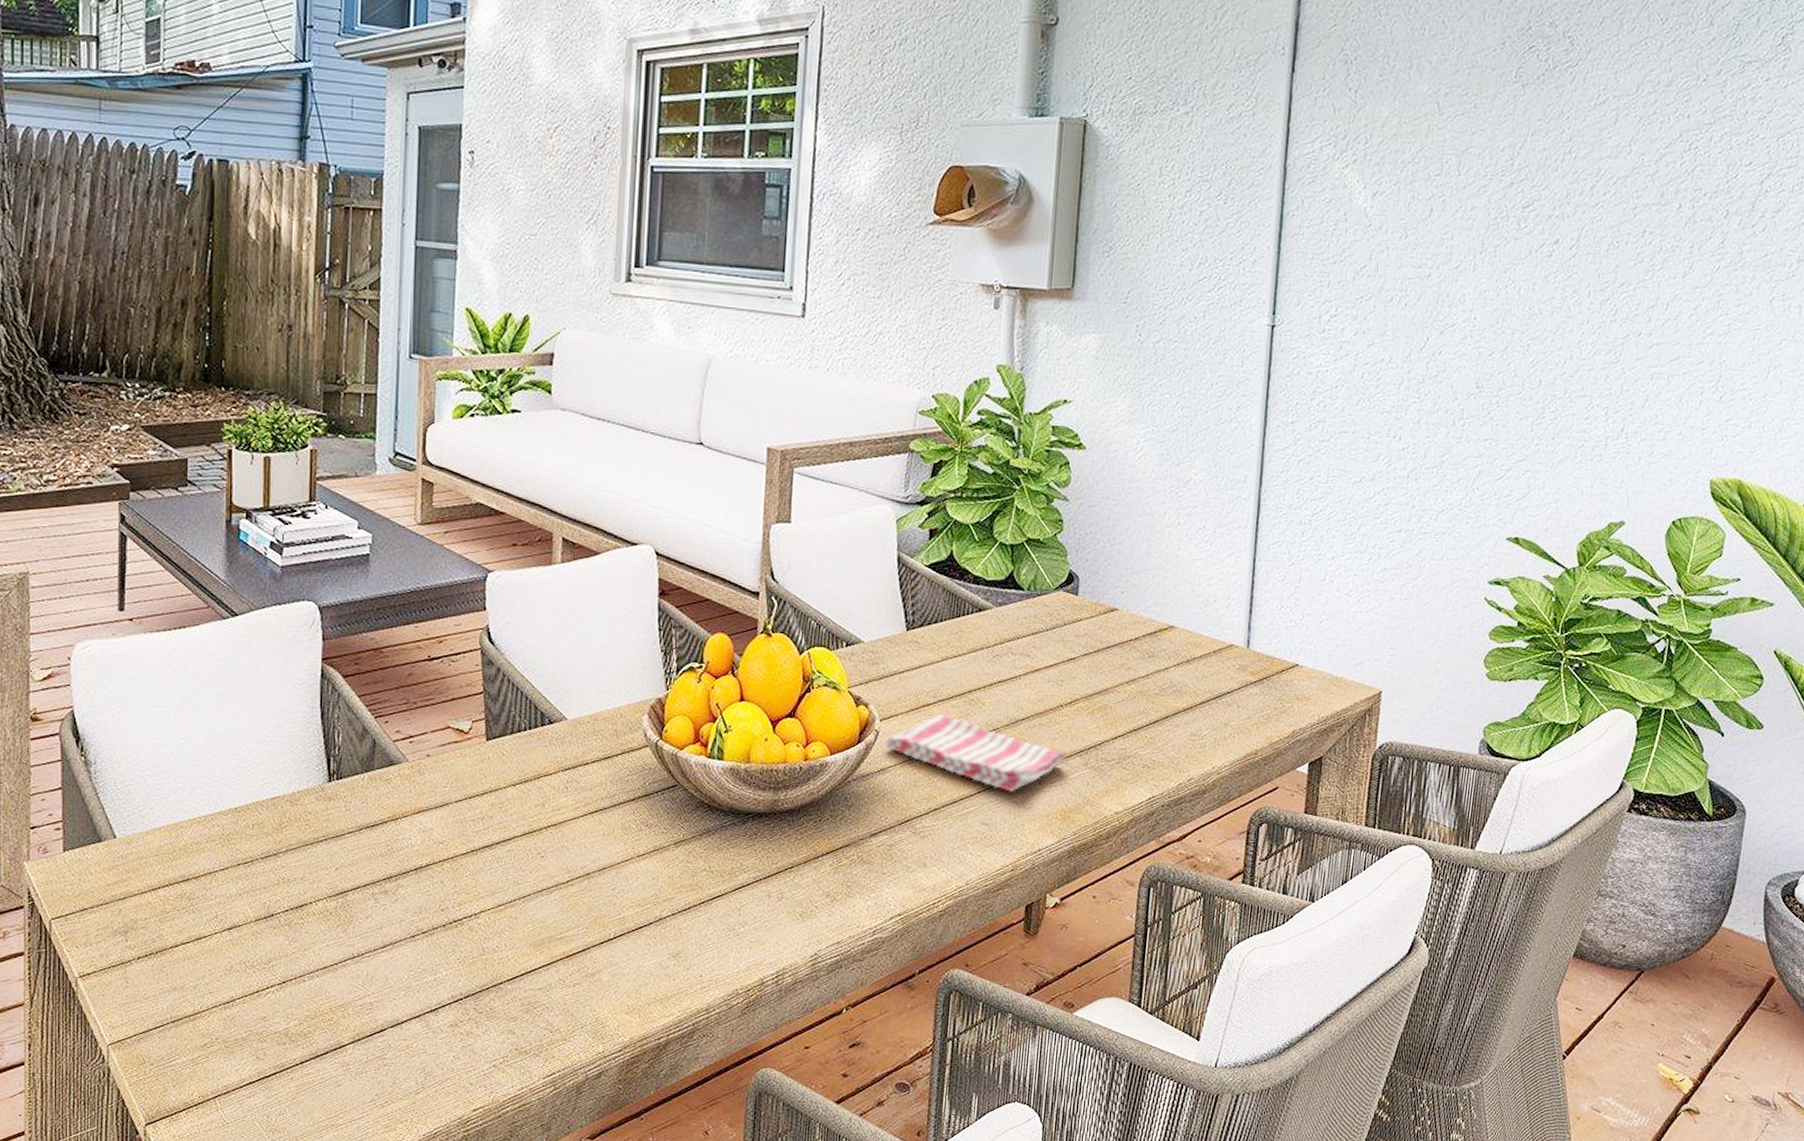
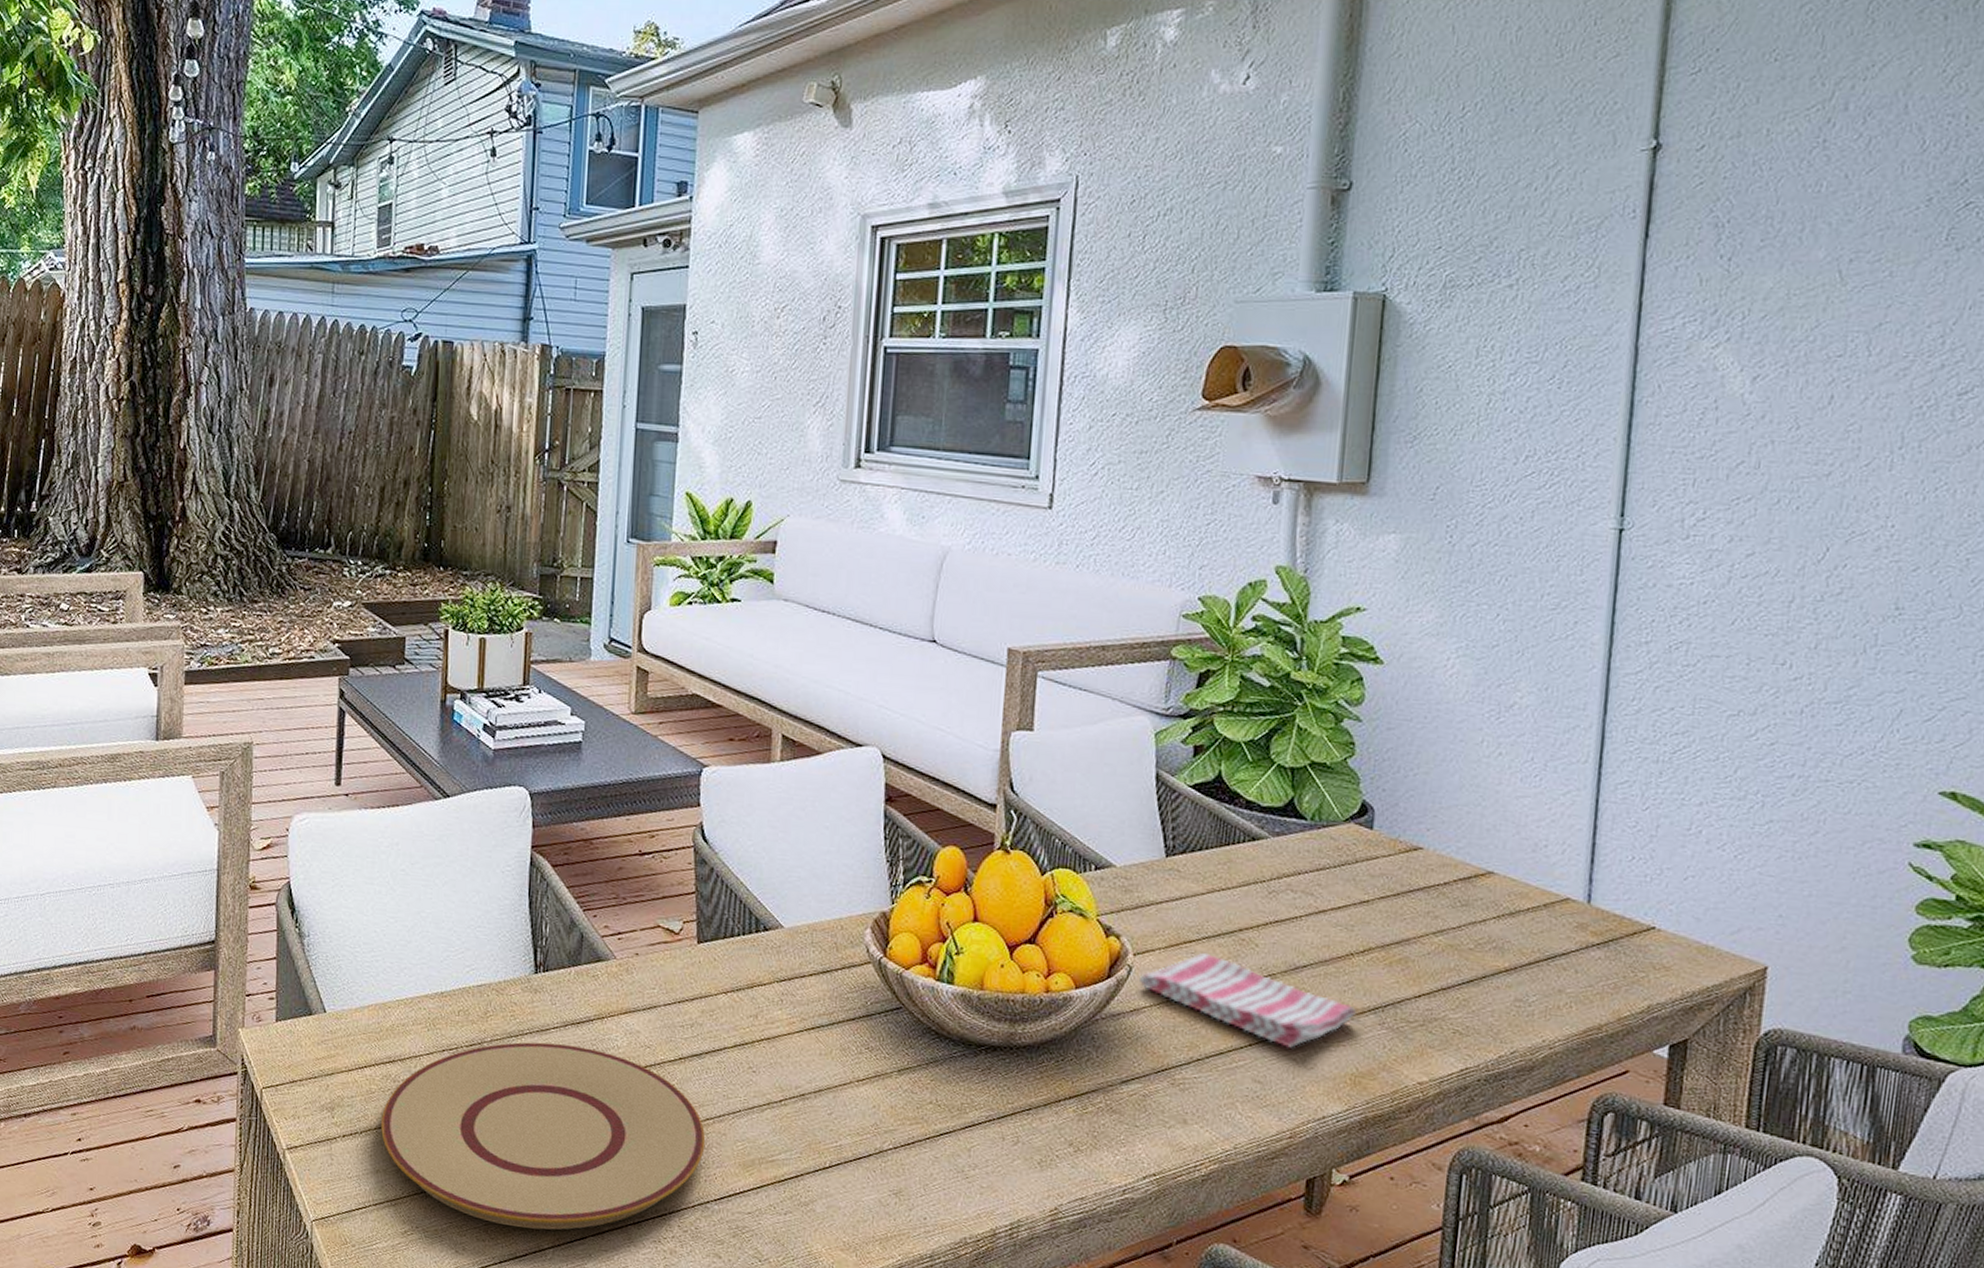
plate: none [176,848,498,1027] -> present [380,1042,706,1230]

